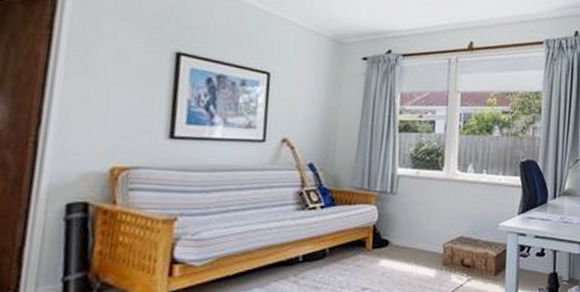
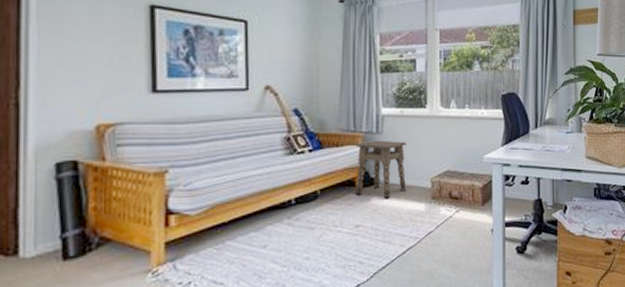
side table: none [365,200,420,262] -> present [355,140,407,199]

